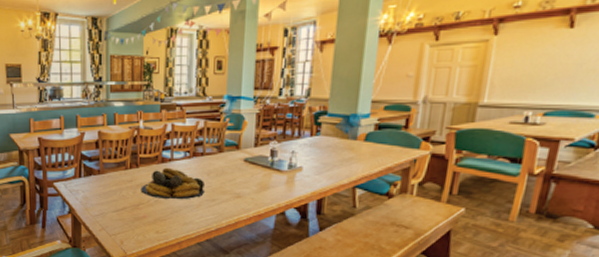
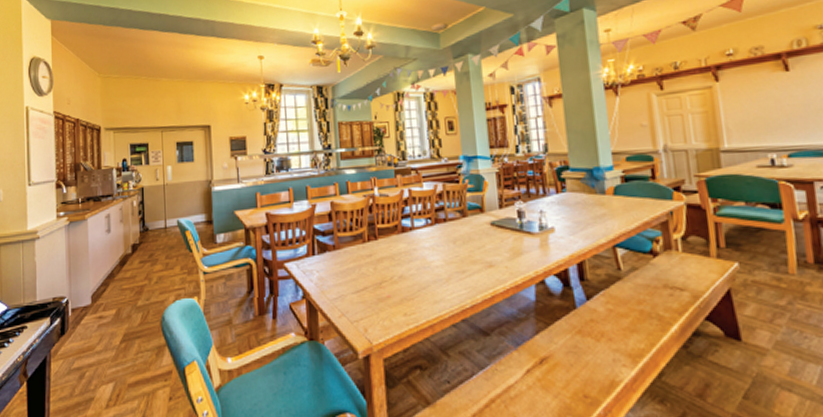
fruit bowl: present [140,167,205,200] -> none [381,237,454,275]

